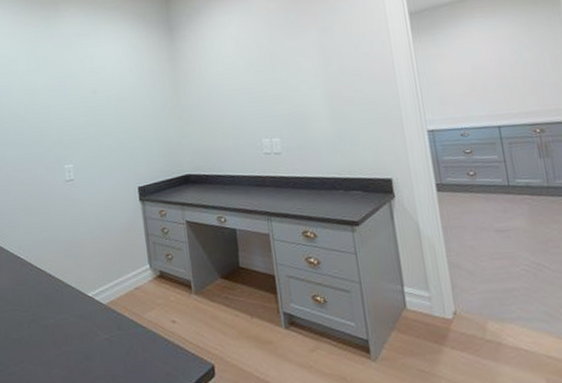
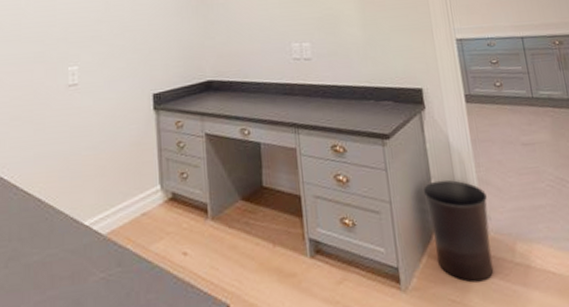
waste bin: none [392,263,464,356] -> present [423,179,494,282]

